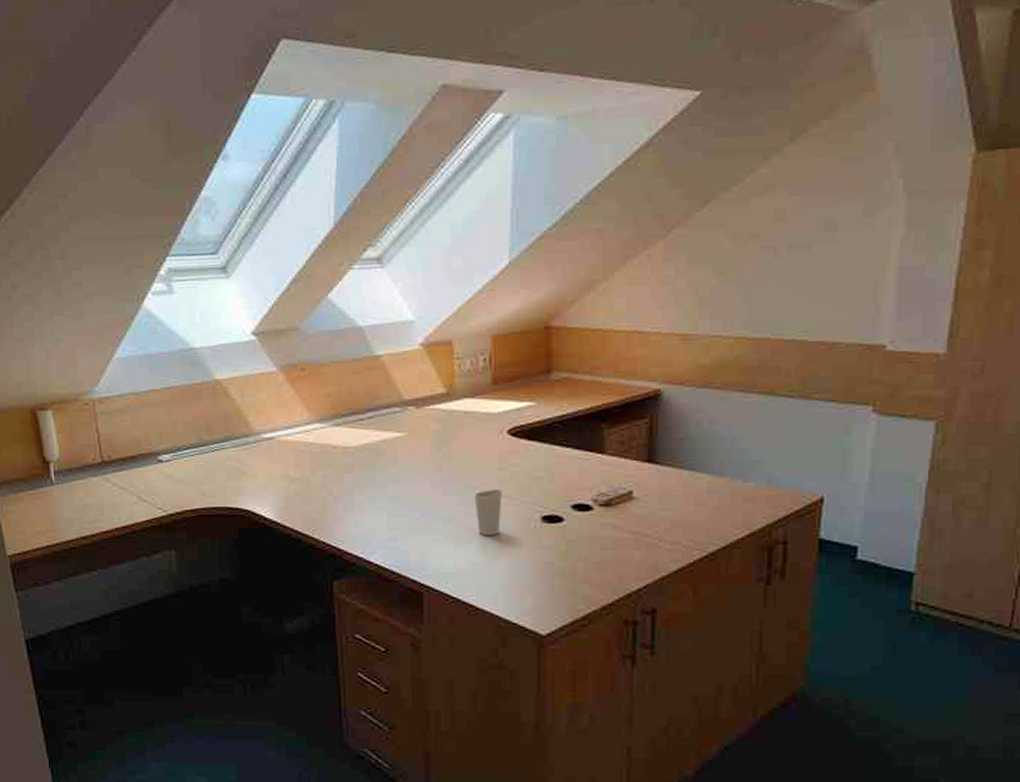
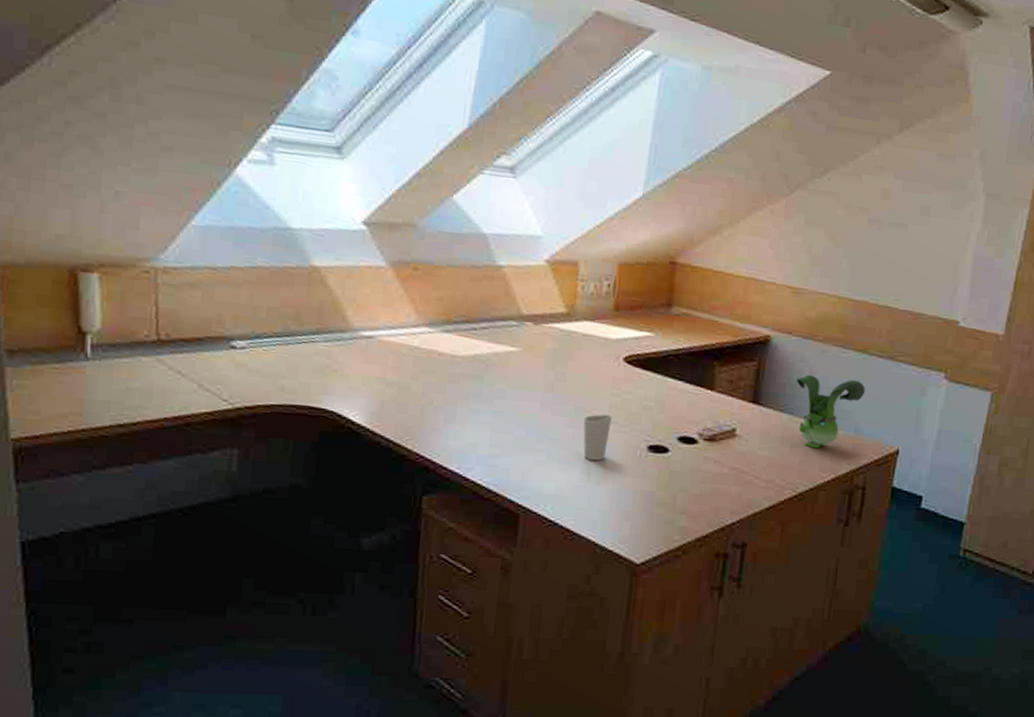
toy figurine: none [694,425,776,504] -> present [796,374,865,449]

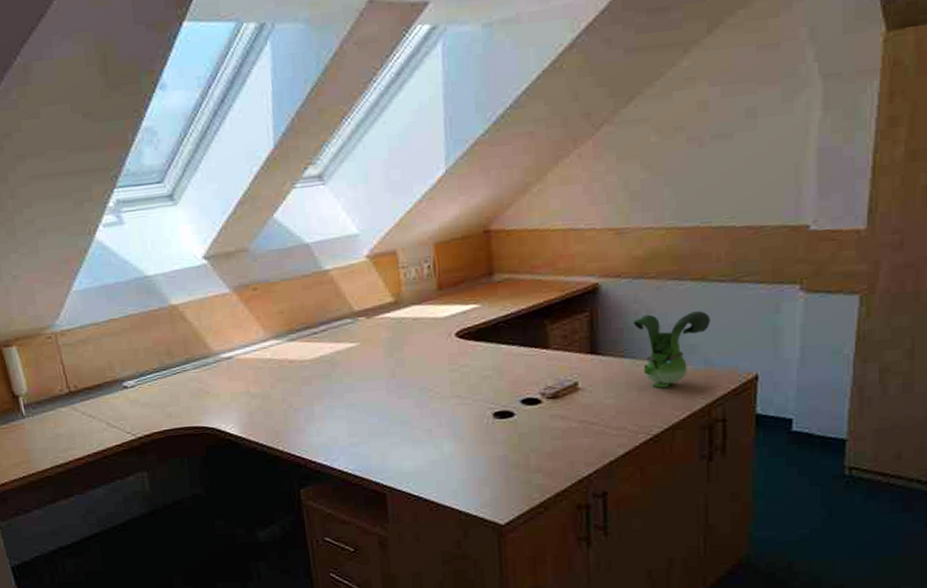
cup: present [583,414,612,461] -> none [428,389,455,436]

